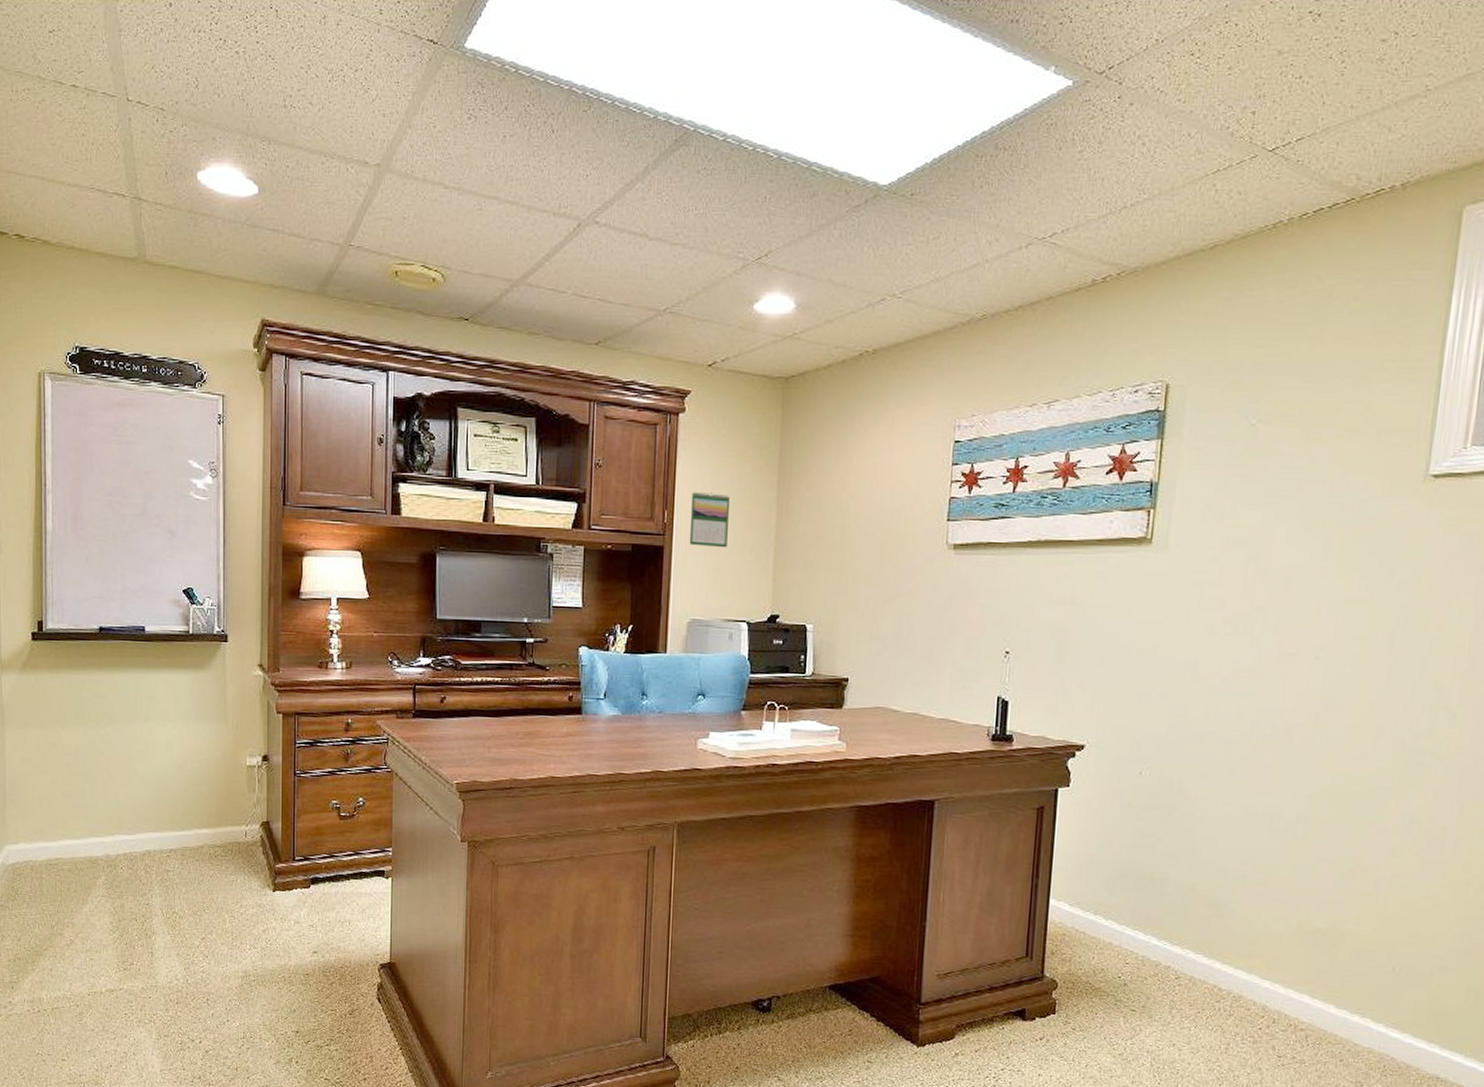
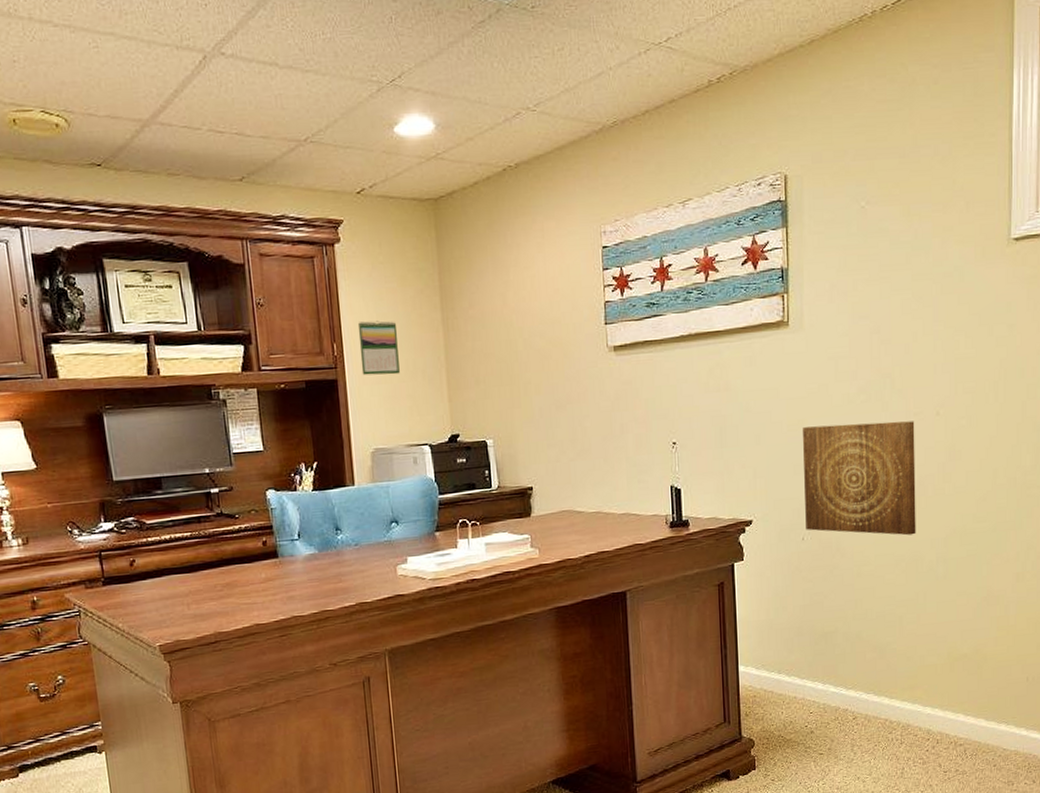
wall art: none [1145,654,1288,787] -> present [803,421,916,536]

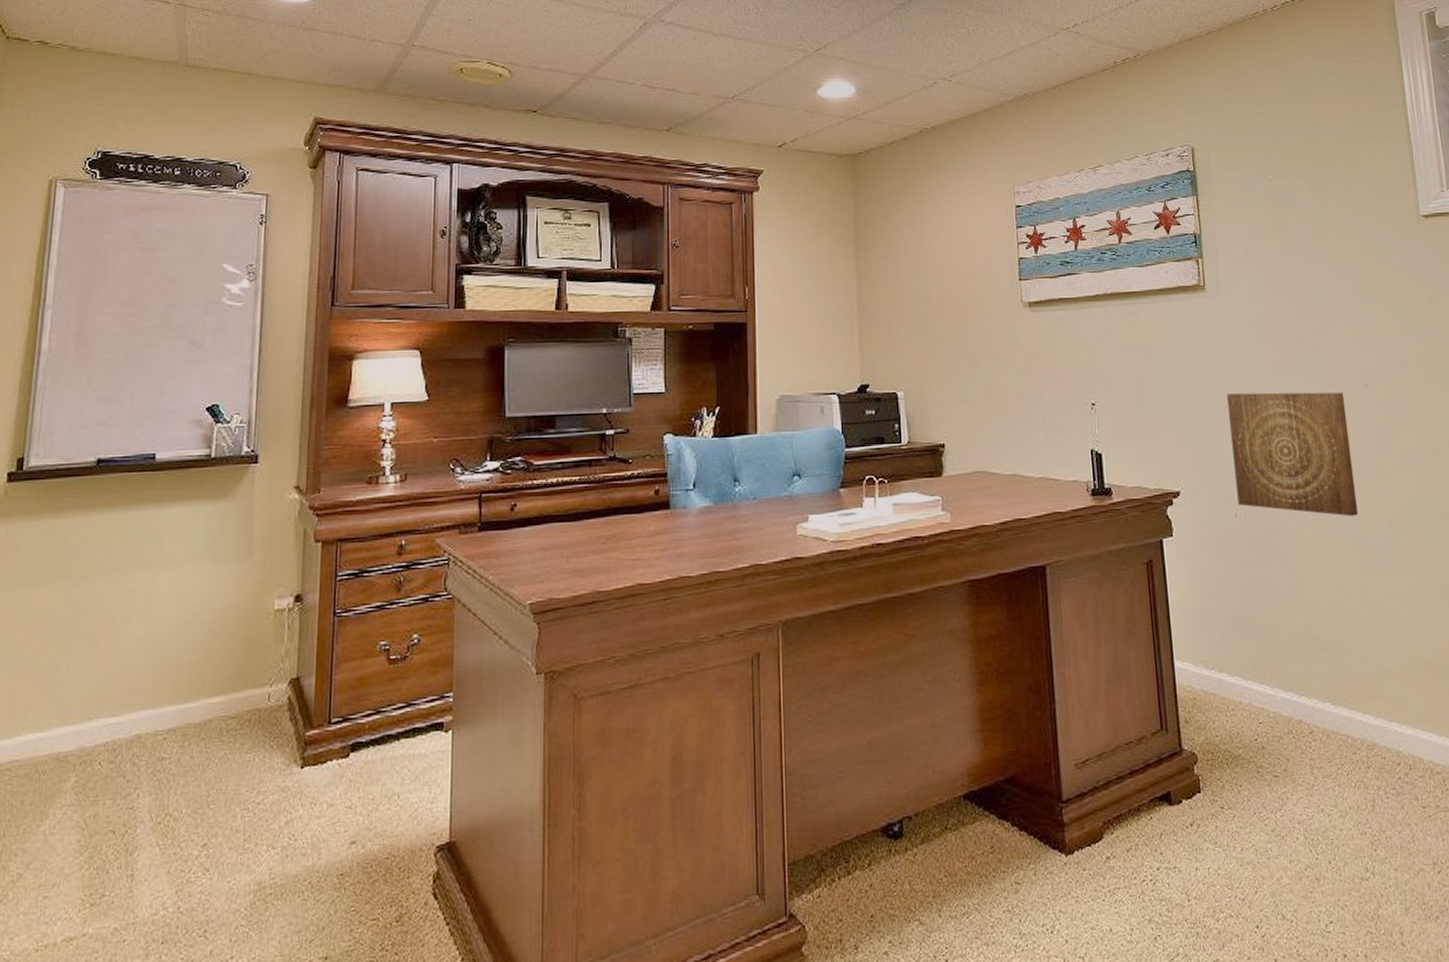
calendar: present [357,321,400,376] -> none [771,267,811,321]

